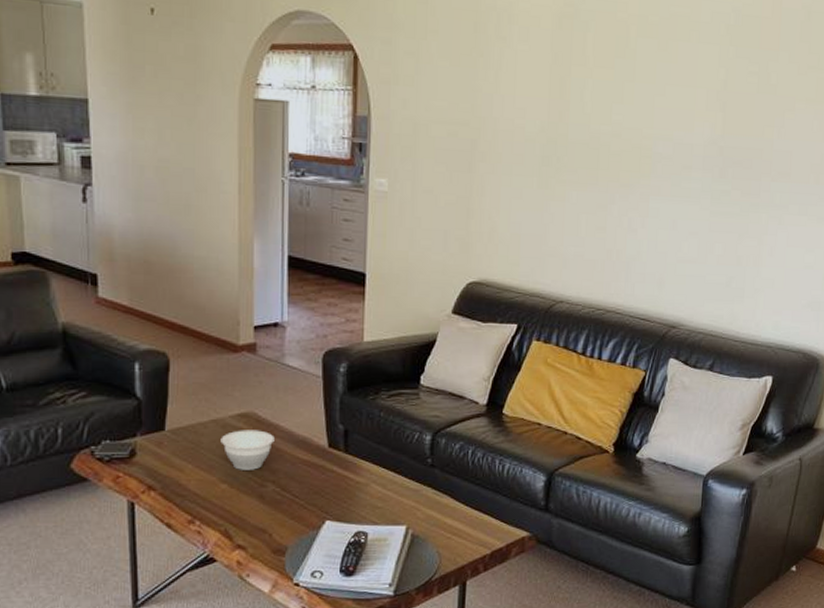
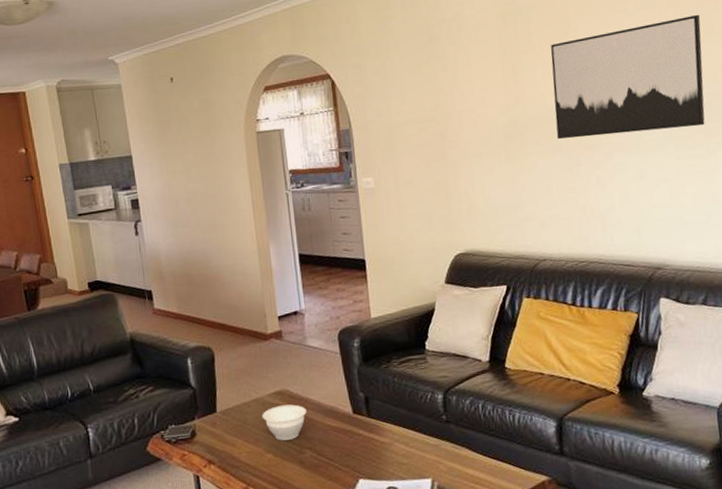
wall art: none [595,60,759,183] -> present [550,14,705,140]

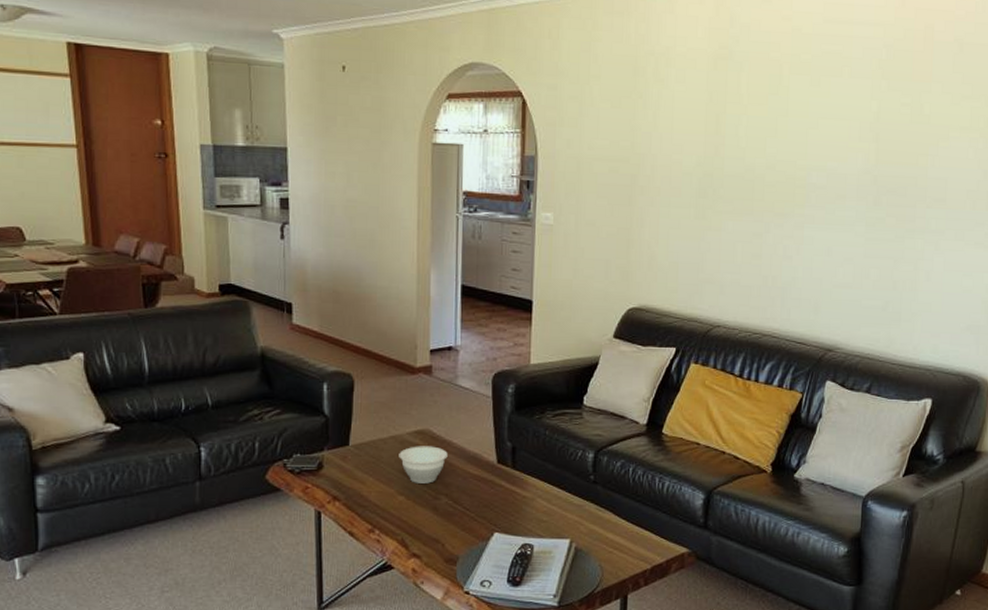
wall art: present [550,14,705,140] -> none [750,92,911,210]

